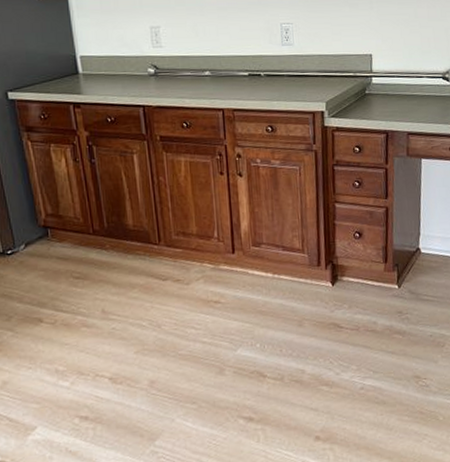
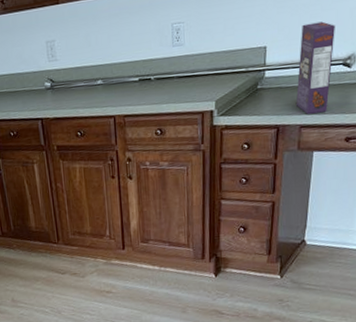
cereal box: none [402,37,434,122] -> present [295,21,335,114]

